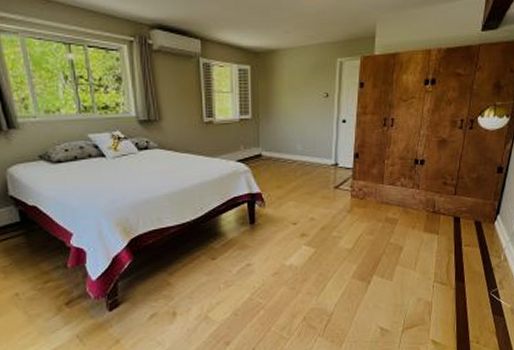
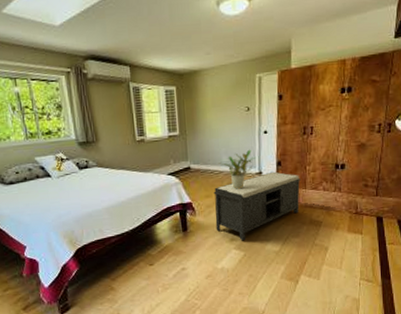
bench: none [285,164,378,237] -> present [213,171,301,241]
potted plant: none [292,138,332,181] -> present [218,149,256,189]

